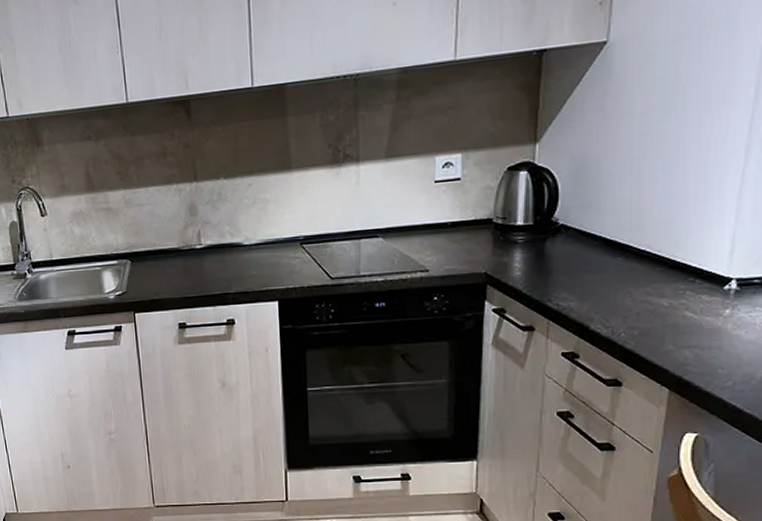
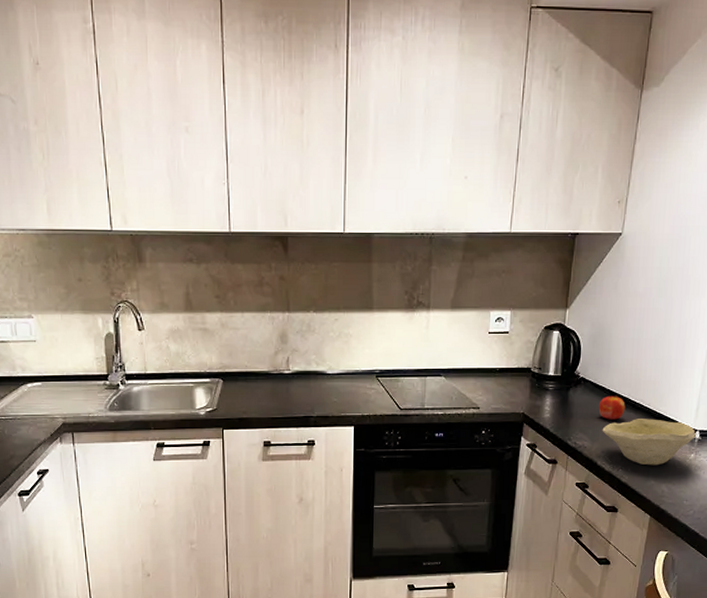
apple: none [587,243,625,274] -> present [598,395,625,420]
bowl: none [594,268,733,327] -> present [602,419,697,466]

